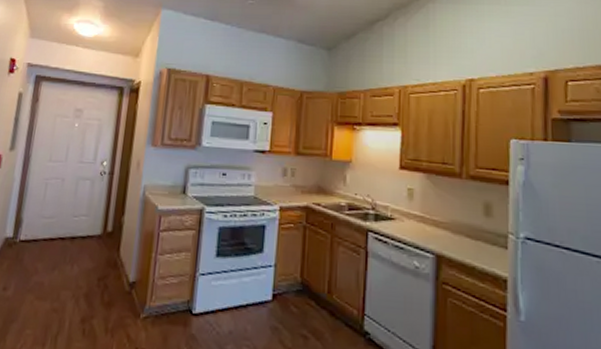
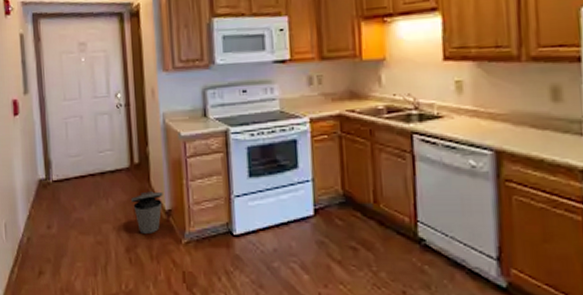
trash can: none [96,261,130,305] -> present [130,191,163,234]

